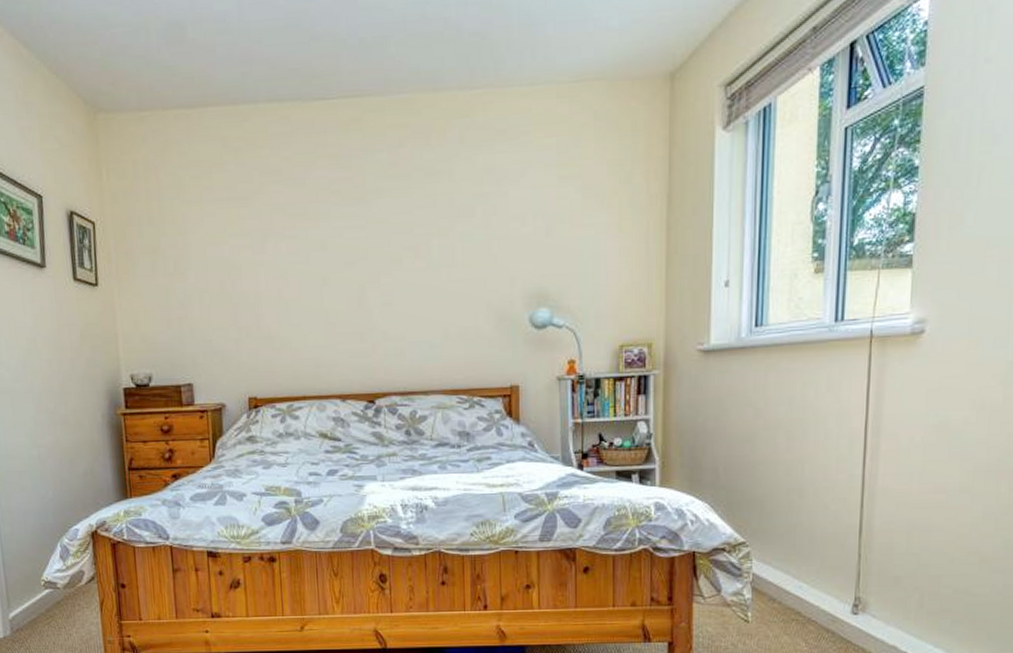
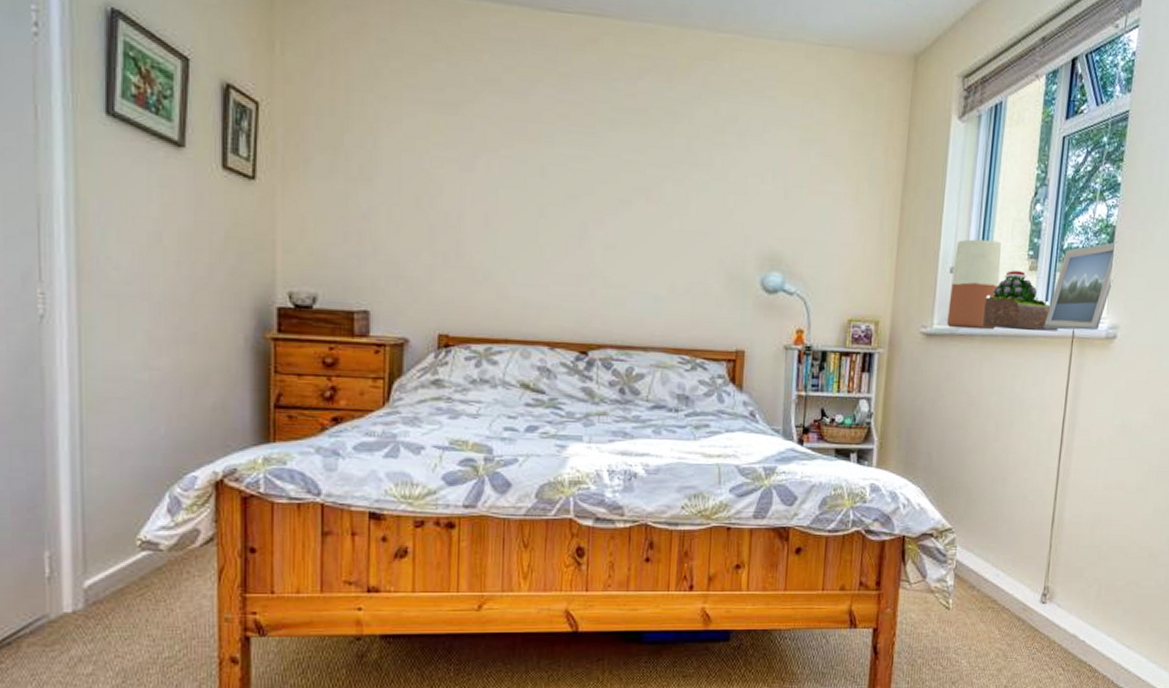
vase: none [725,247,781,342] -> present [947,239,1001,330]
succulent plant: none [765,275,853,337] -> present [983,270,1059,331]
picture frame: none [834,230,919,332] -> present [1043,242,1117,331]

